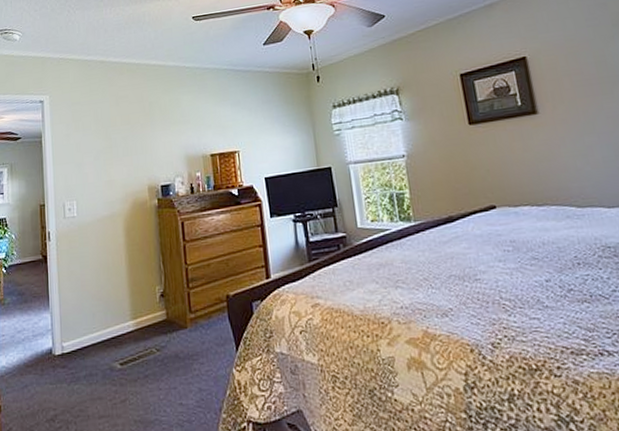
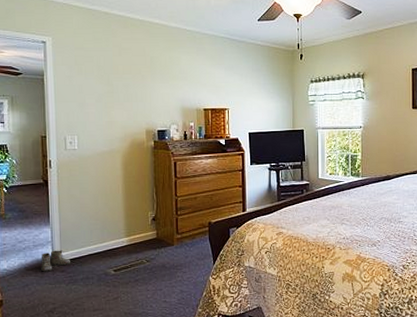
boots: none [37,340,73,368] -> present [38,250,71,272]

